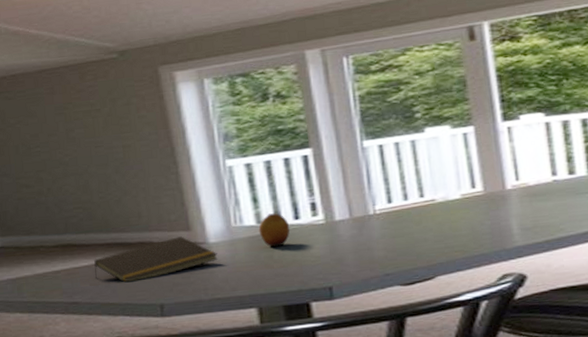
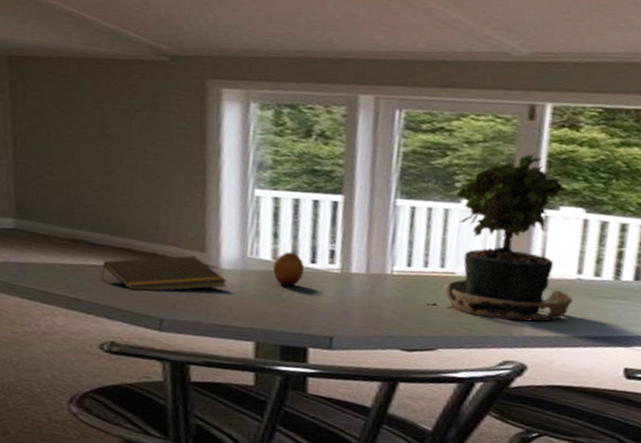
potted plant: none [414,70,555,237] -> present [426,153,573,322]

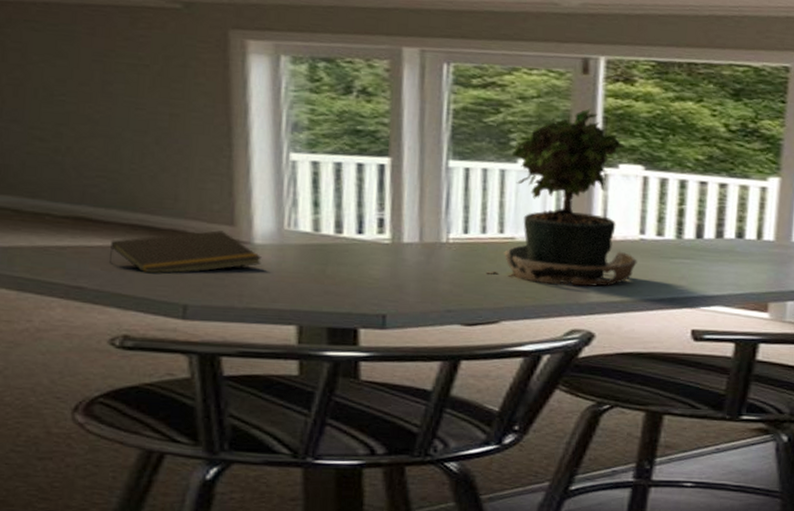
fruit: present [272,251,305,287] -> none [314,221,351,262]

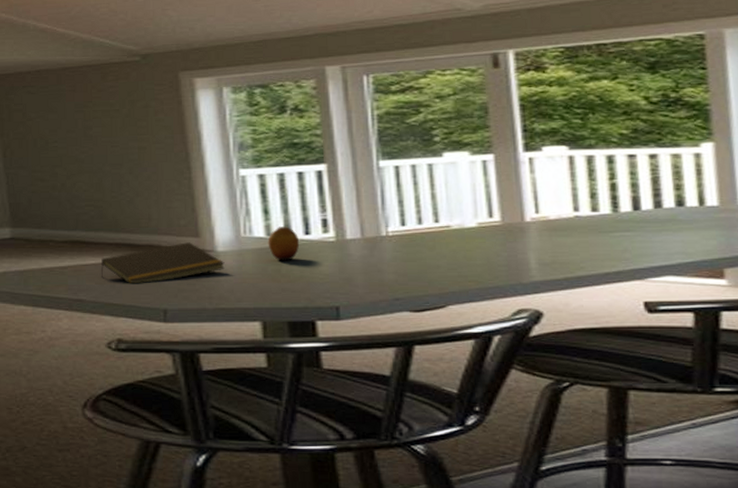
fruit: none [314,221,351,262] -> present [267,225,300,261]
potted plant: present [485,108,637,287] -> none [427,99,576,267]

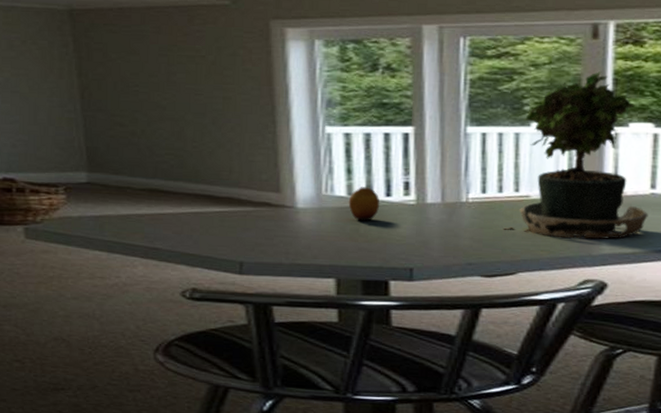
notepad: present [101,242,225,283] -> none [179,197,304,235]
potted plant: none [427,99,576,267] -> present [503,71,648,240]

